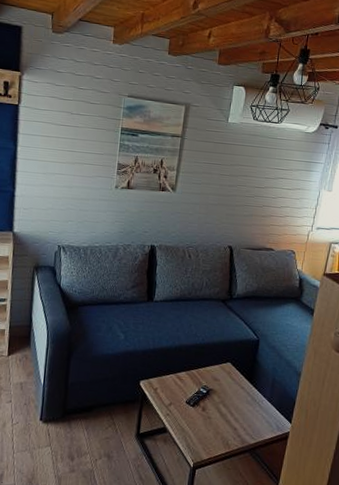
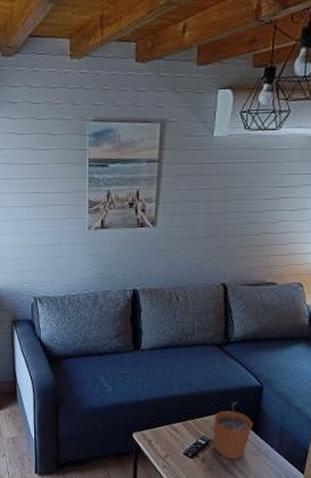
plant pot: none [214,354,250,408] -> present [213,402,253,459]

